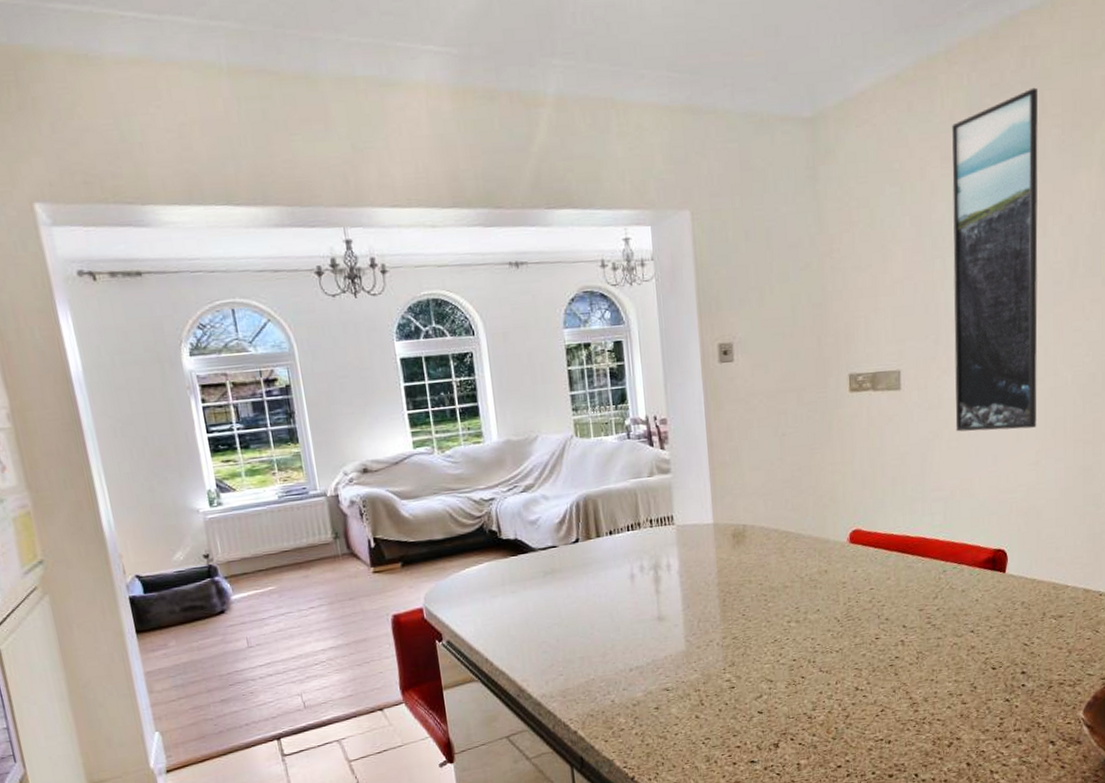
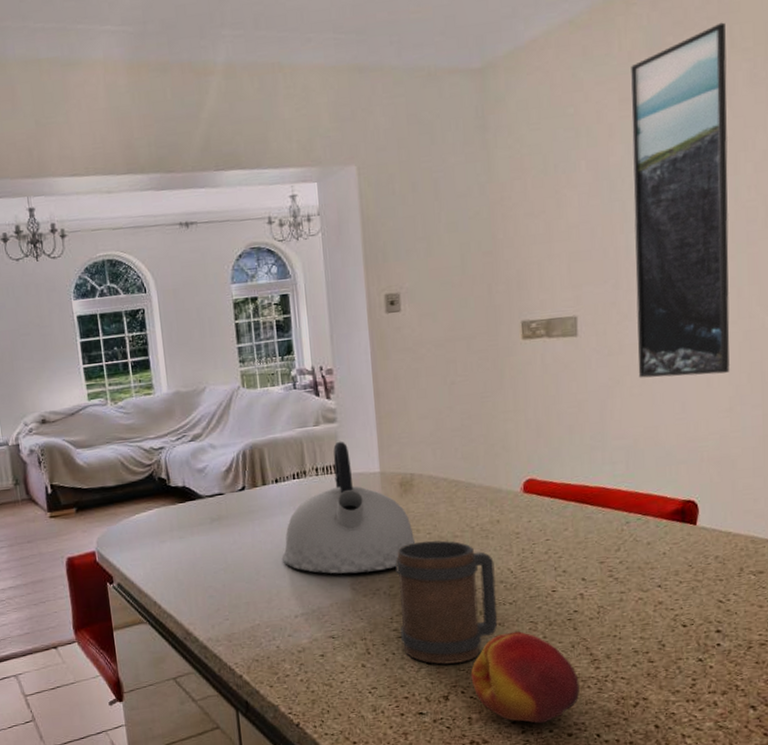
kettle: none [617,492,748,626] -> present [282,441,416,574]
mug: none [728,591,825,713] -> present [395,540,498,665]
fruit: none [799,678,900,767] -> present [470,631,580,724]

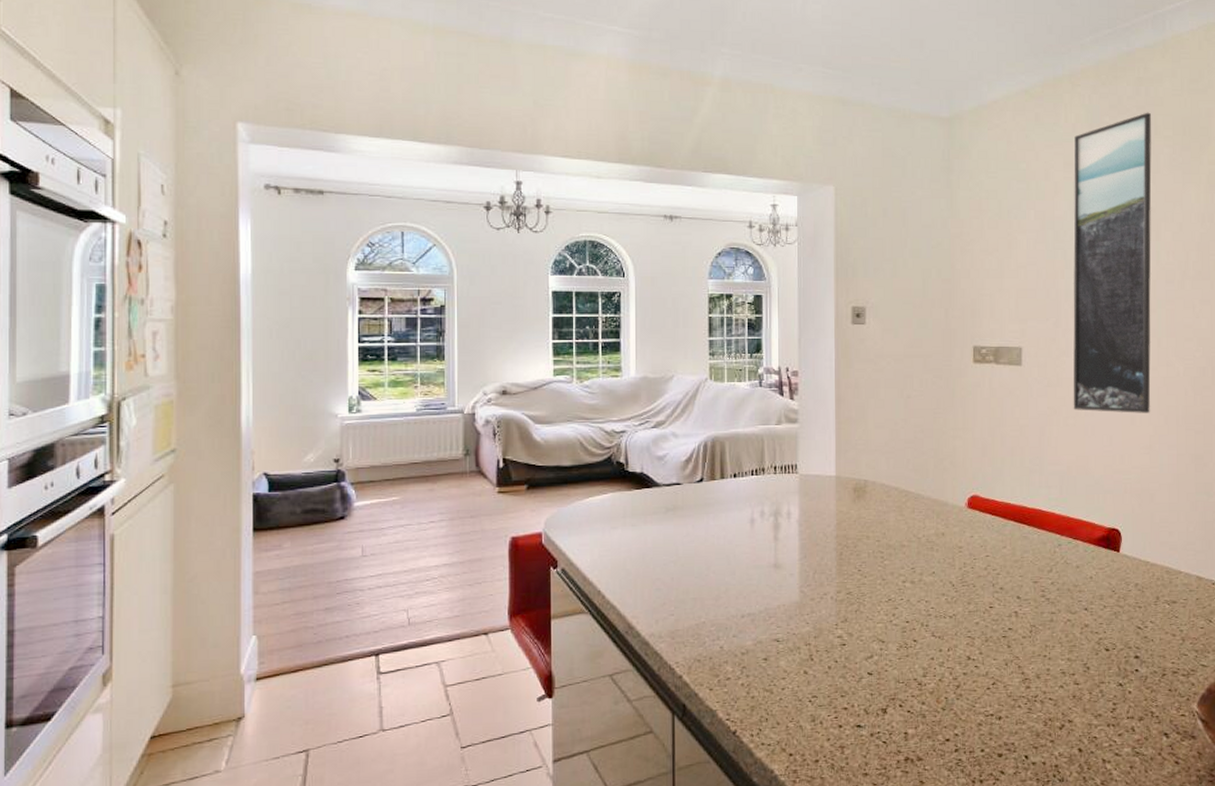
kettle: present [282,441,416,574] -> none [734,442,865,576]
mug: present [395,540,498,665] -> none [843,548,938,676]
fruit: present [470,631,580,724] -> none [909,645,1011,743]

